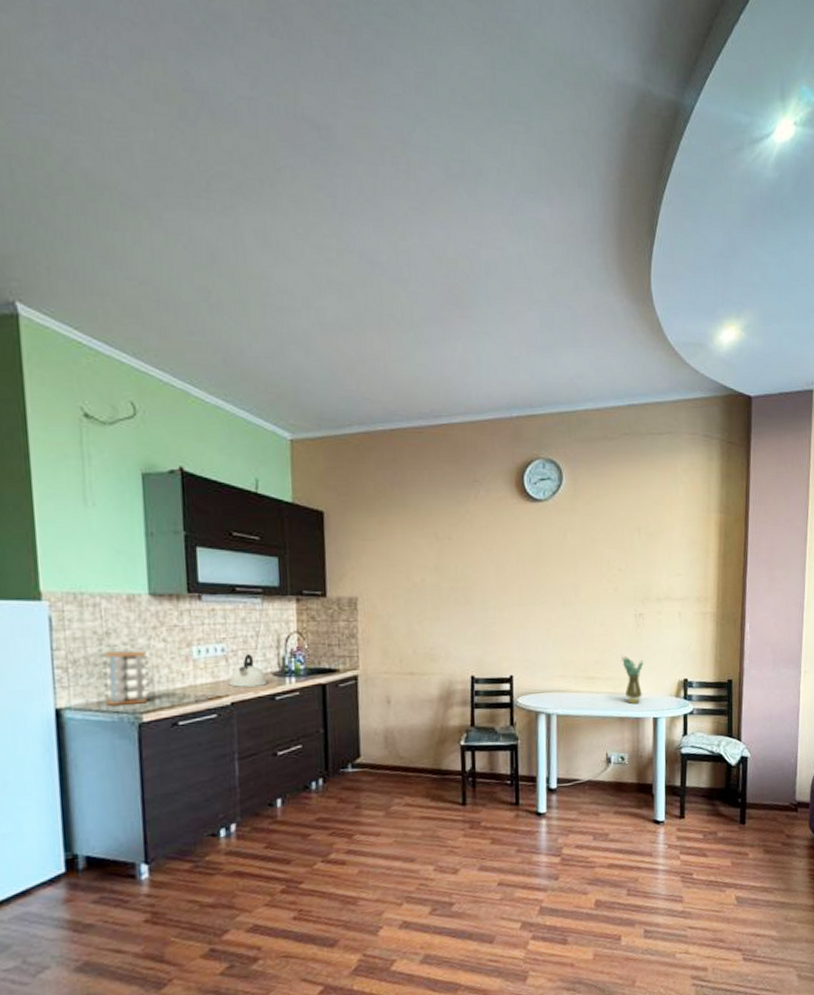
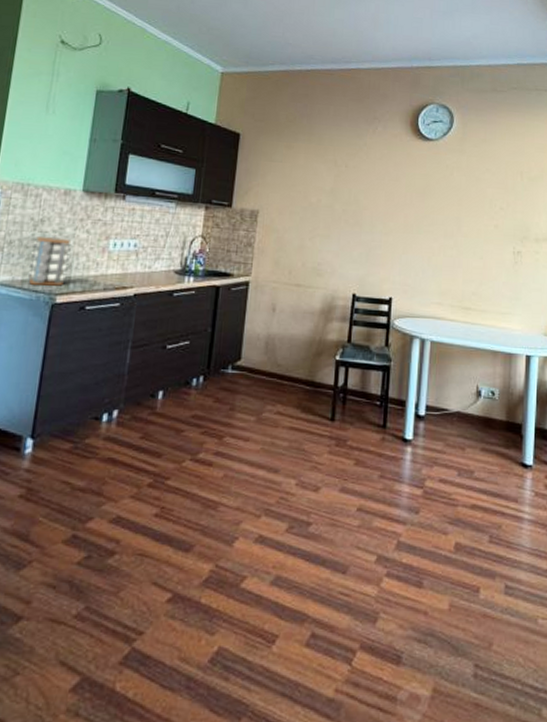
kettle: present [229,653,268,687] -> none [135,251,169,282]
vase: present [621,656,644,705] -> none [497,290,519,340]

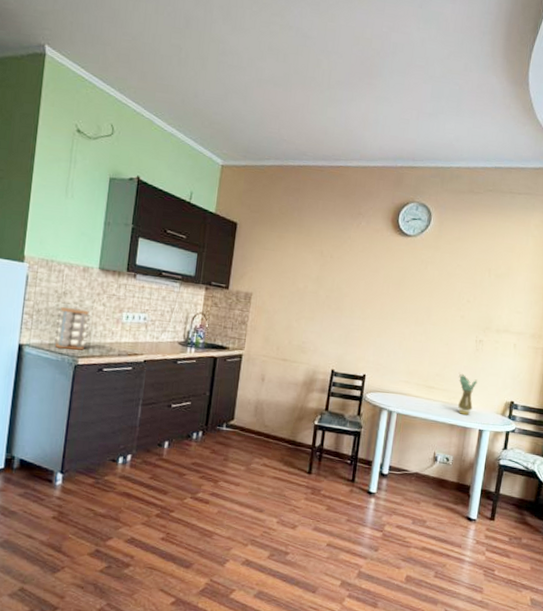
vase: none [497,290,519,340] -> present [457,373,478,416]

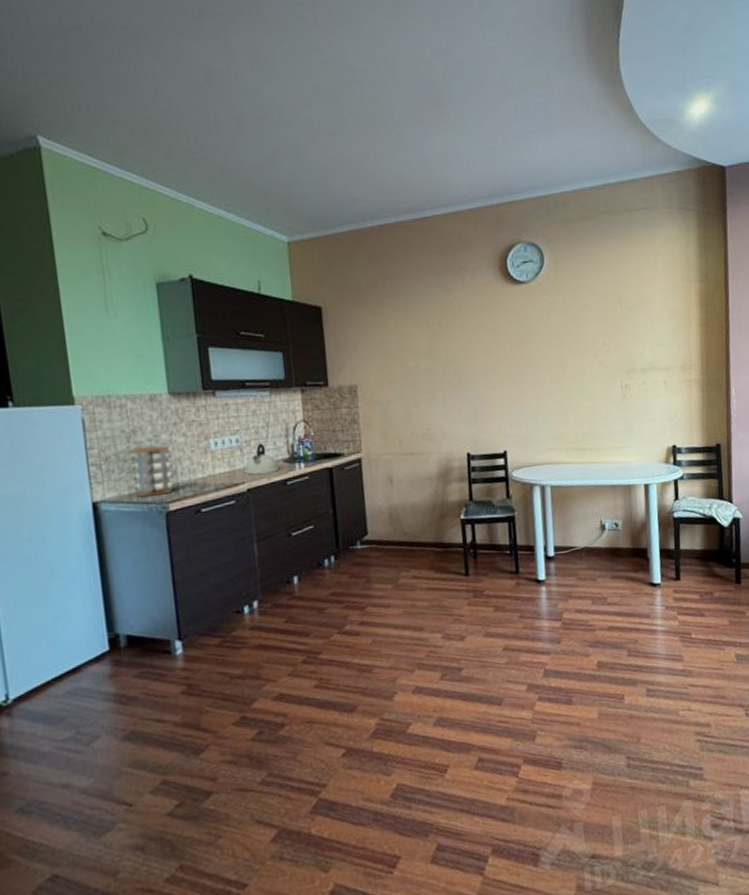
kettle: none [145,324,174,351] -> present [244,443,280,475]
vase: present [457,373,478,416] -> none [610,426,632,473]

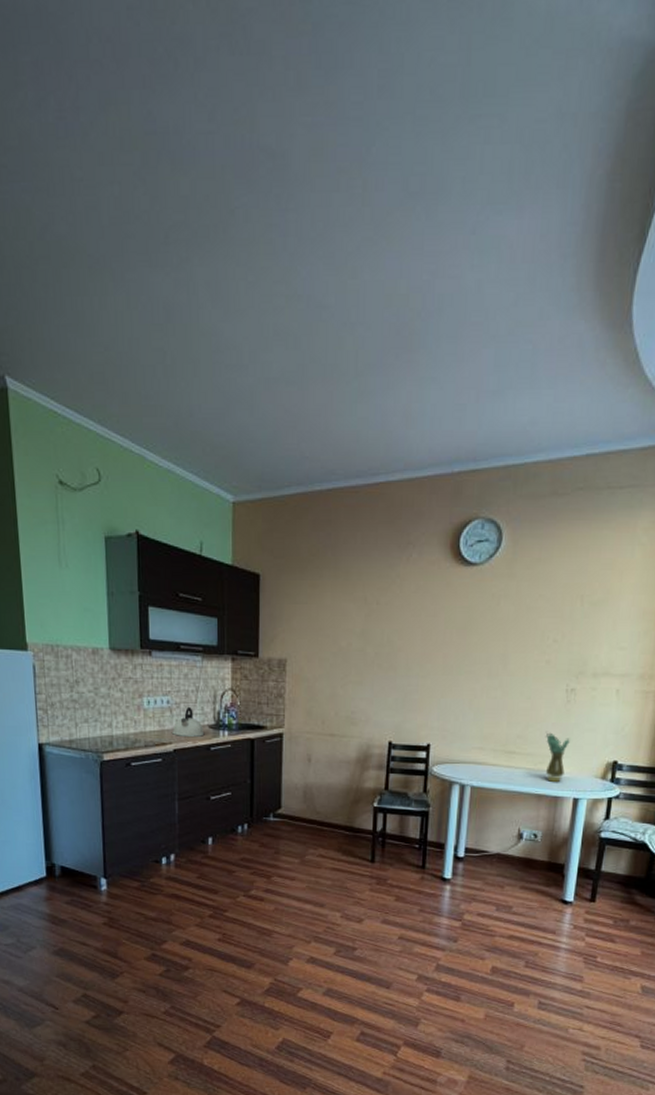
spice rack: present [130,439,175,497] -> none [73,691,110,746]
vase: none [610,426,632,473] -> present [545,732,570,783]

